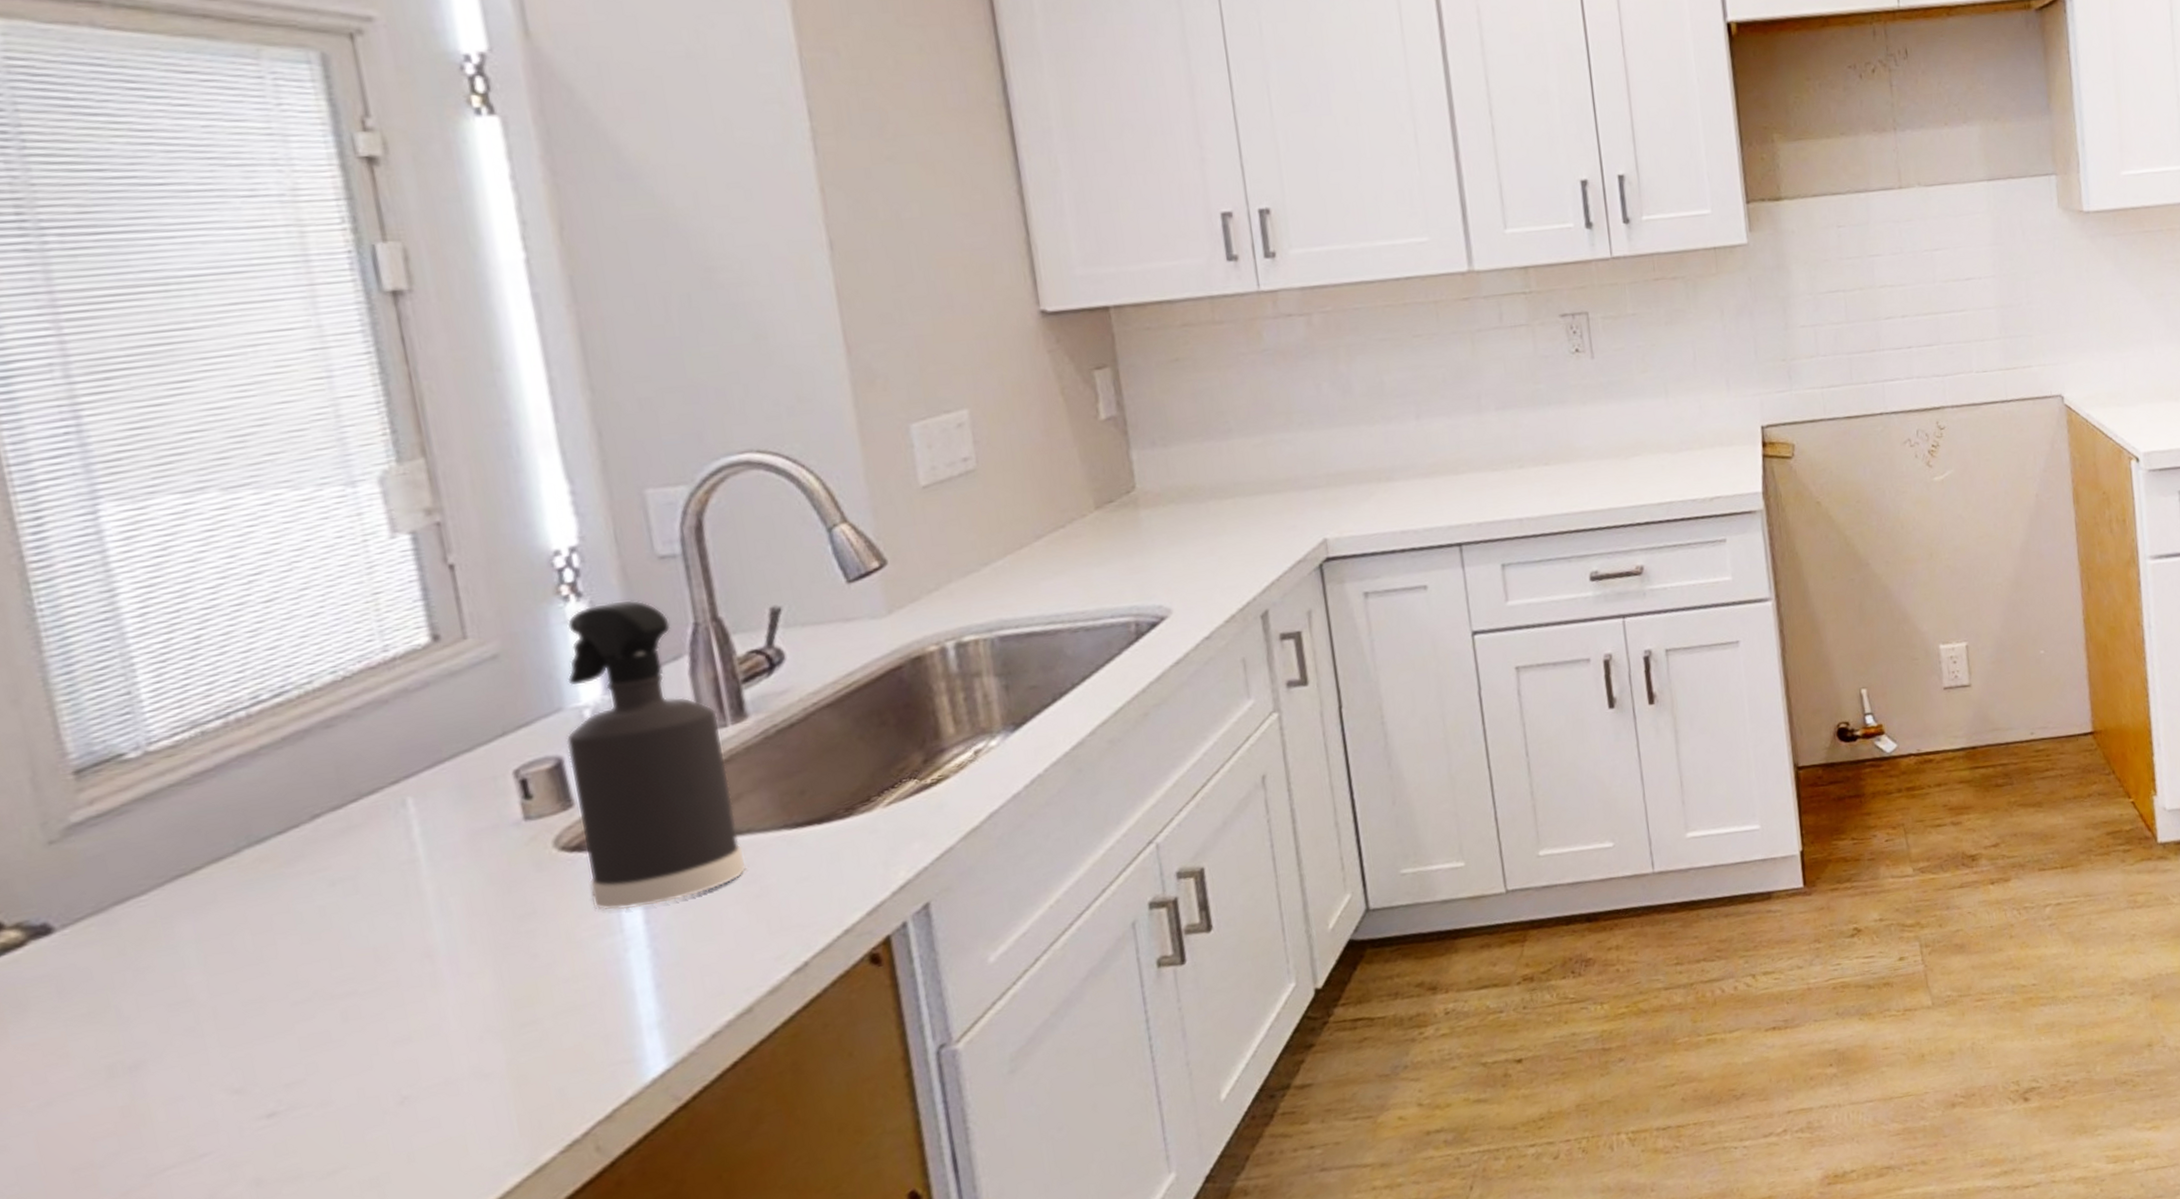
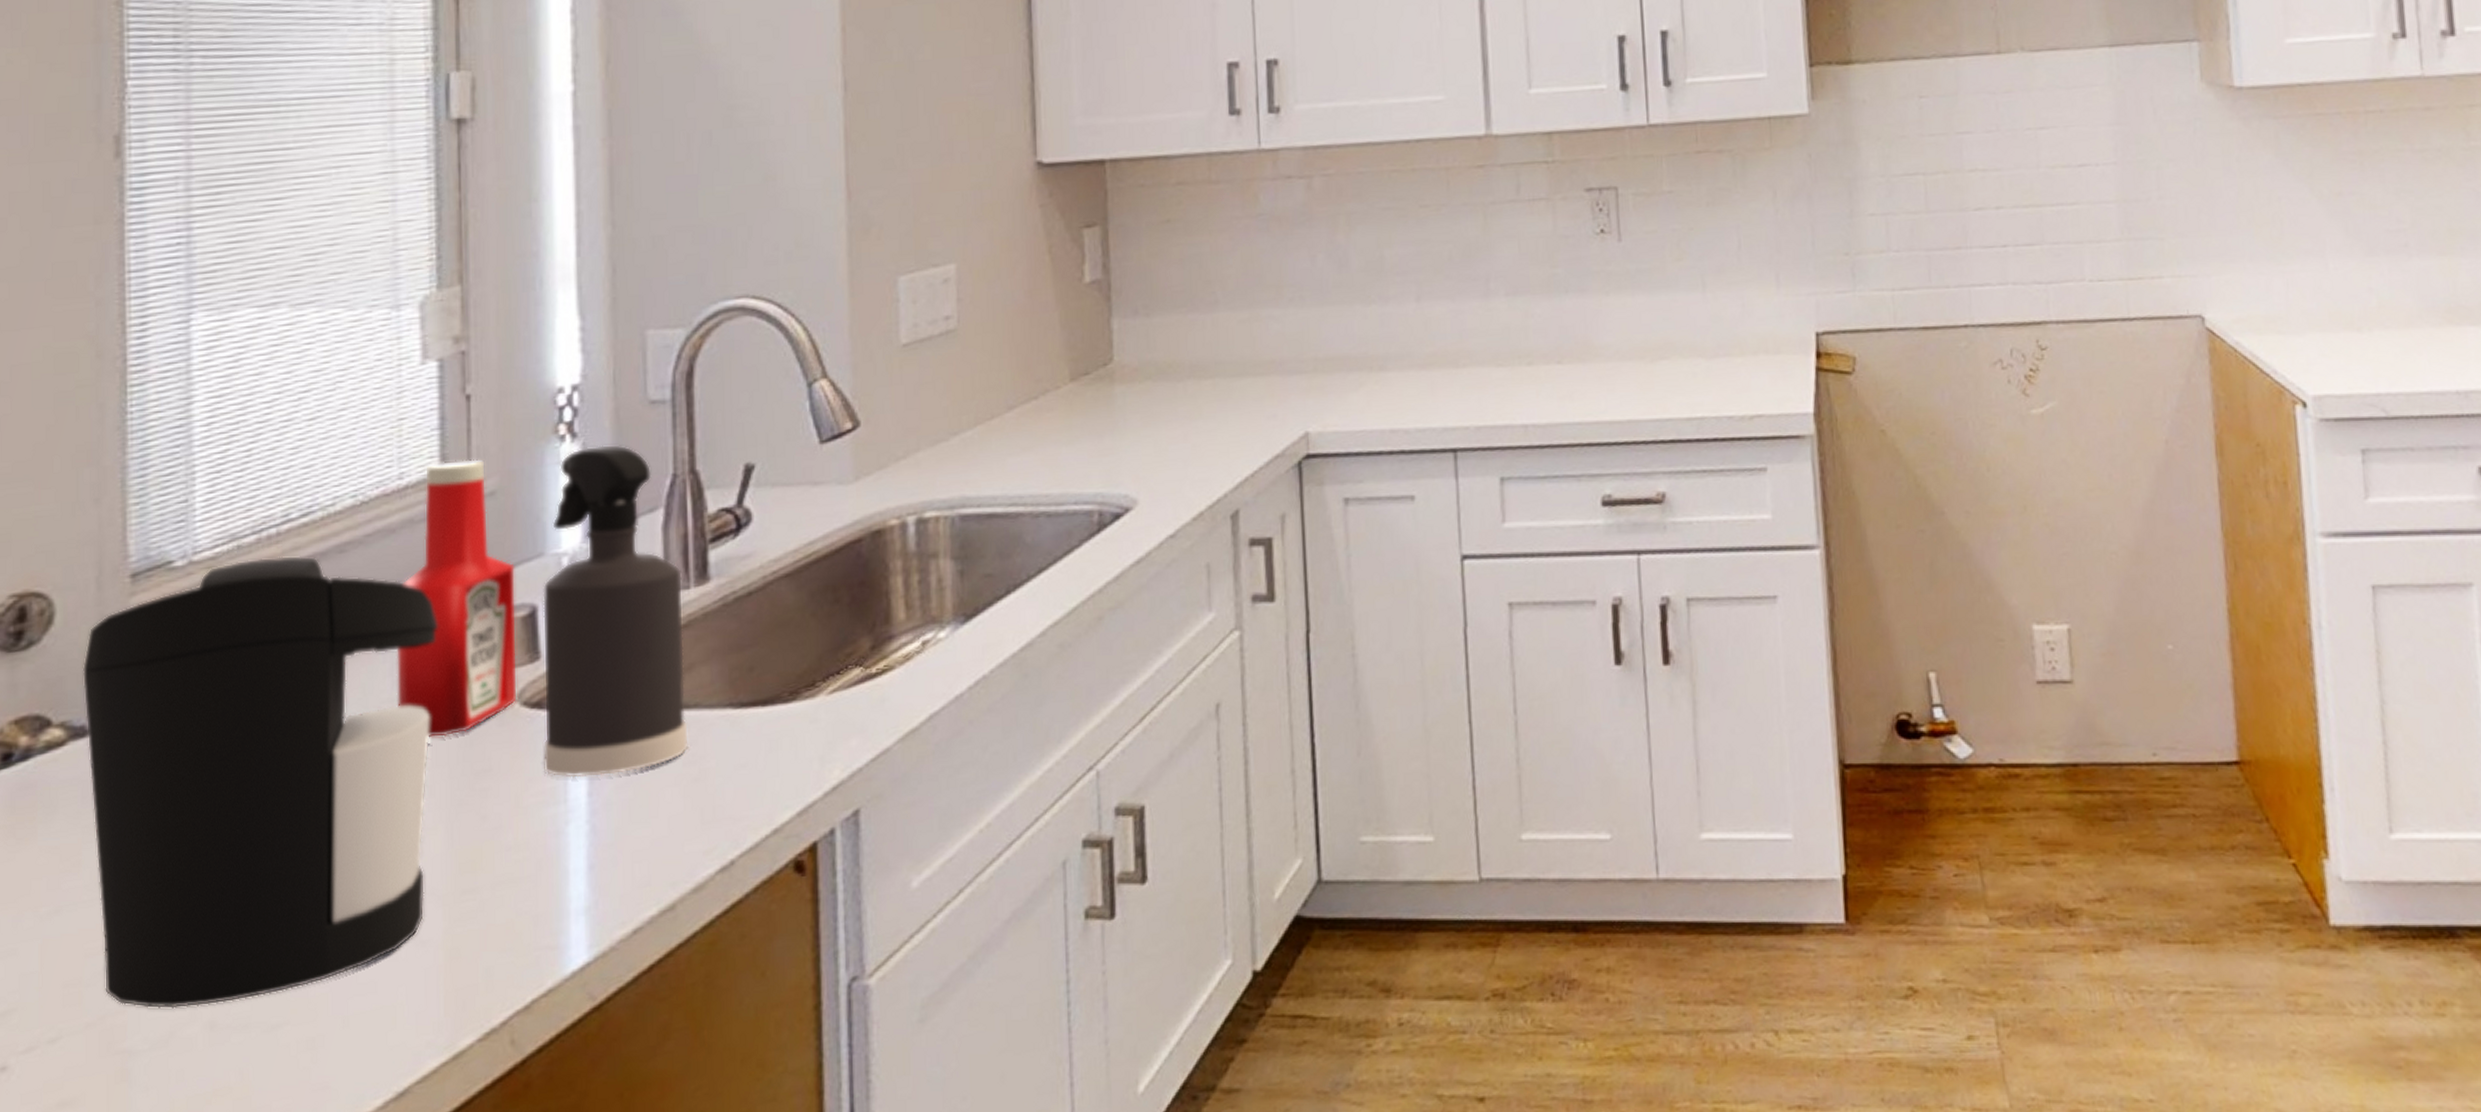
coffee maker: none [31,734,483,1179] -> present [82,556,438,1009]
ketchup bottle: none [402,625,554,892] -> present [396,459,518,739]

